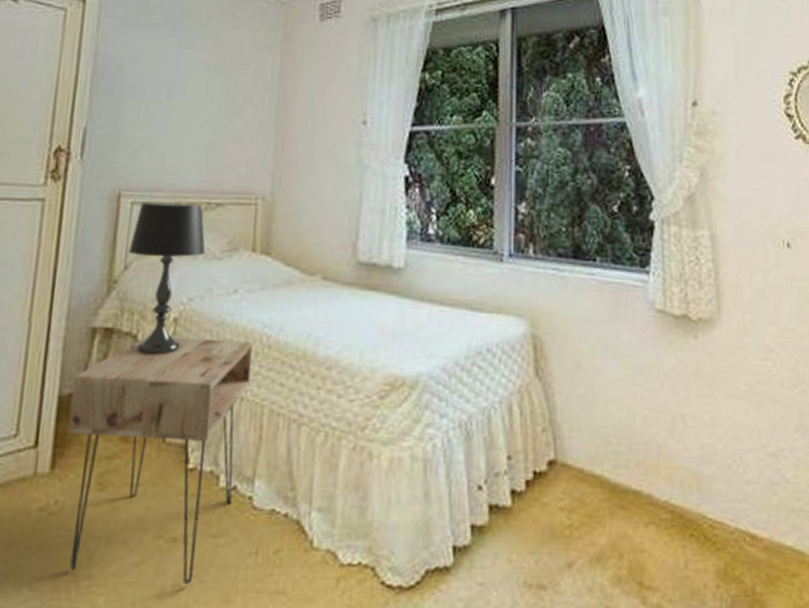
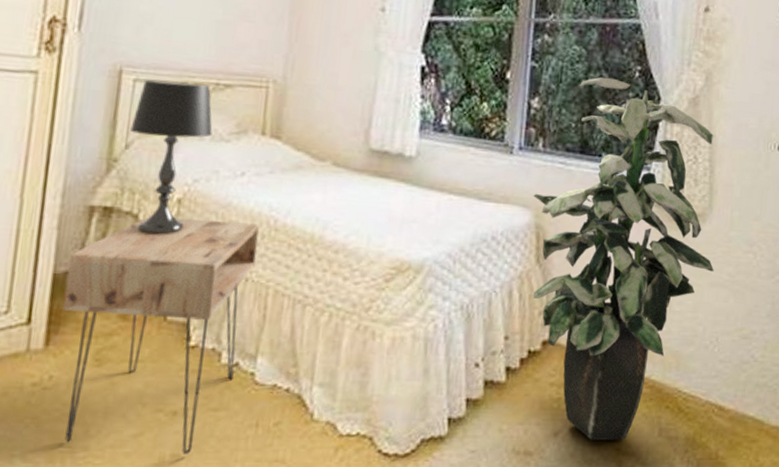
indoor plant: none [527,178,730,573] -> present [533,77,714,440]

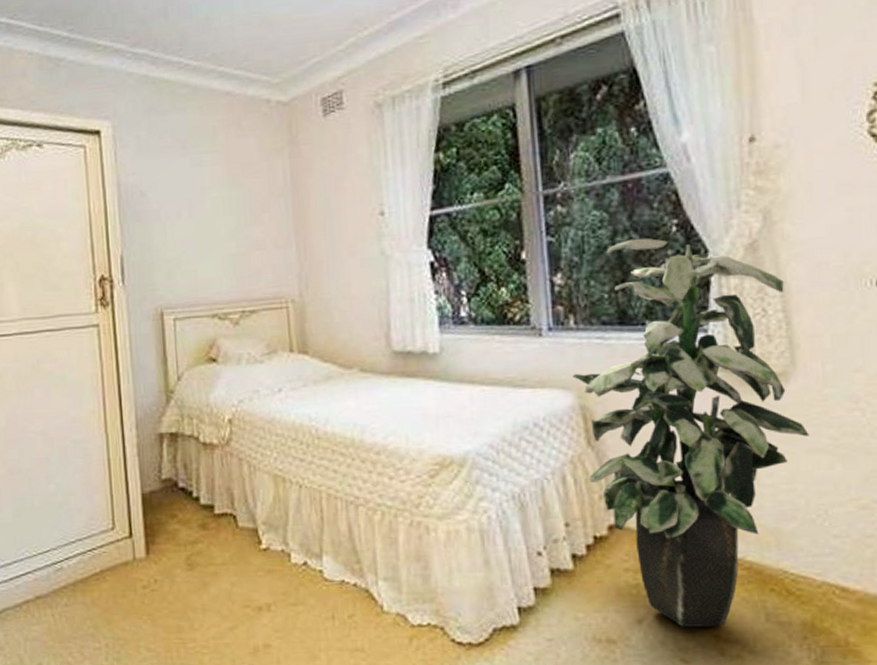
nightstand: present [62,216,259,454] -> none [151,434,305,644]
table lamp: present [130,80,213,235] -> none [178,314,247,454]

